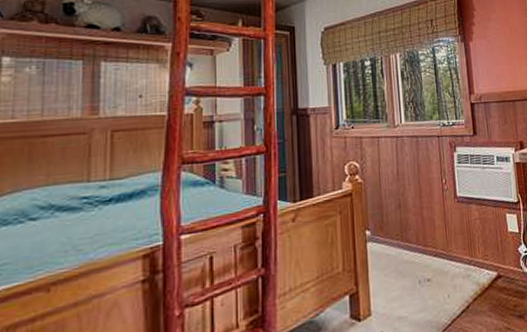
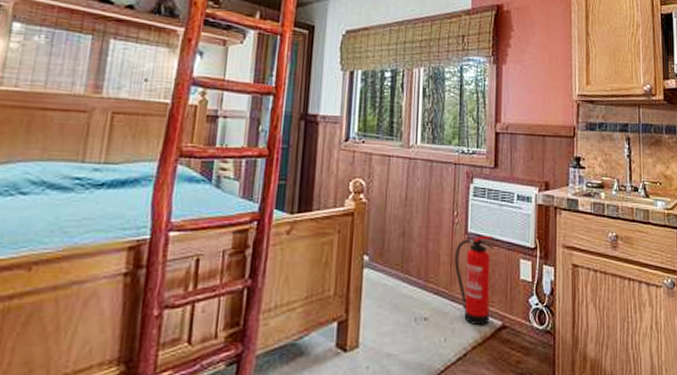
fire extinguisher: none [448,197,486,279] -> present [455,236,494,326]

